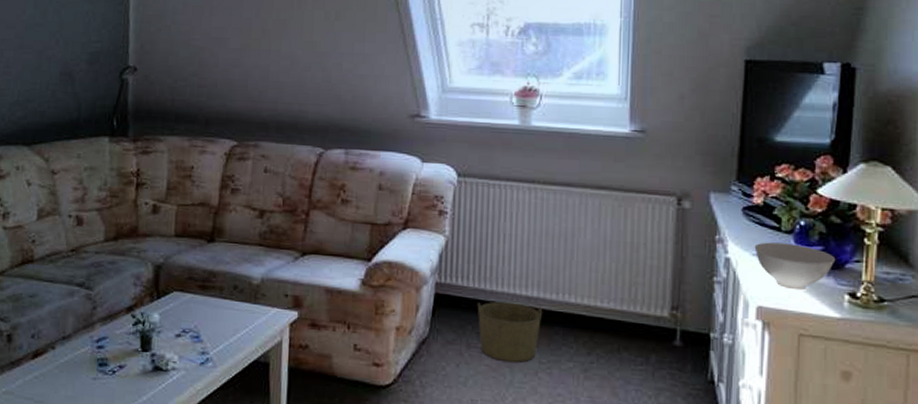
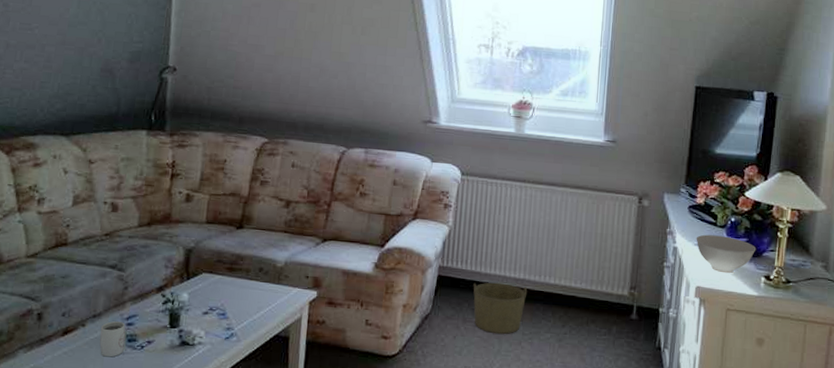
mug: none [70,343,97,383] -> present [99,320,126,358]

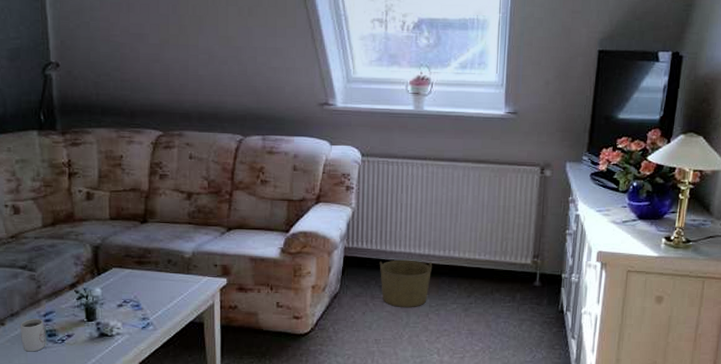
bowl: present [696,234,756,274] -> none [598,200,658,237]

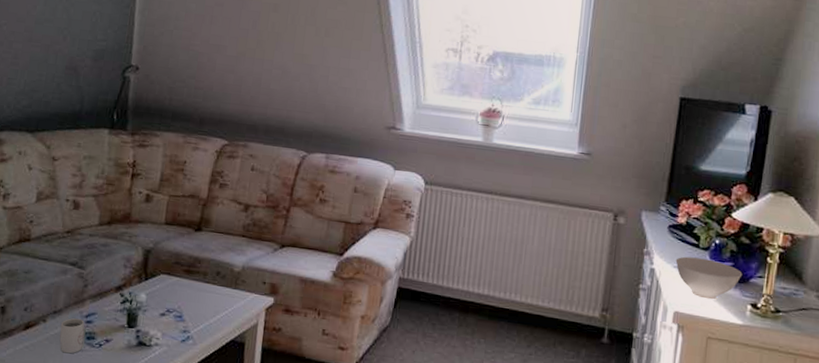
basket: present [379,259,433,308] -> none [434,297,492,352]
bowl: none [598,200,658,237] -> present [675,256,743,300]

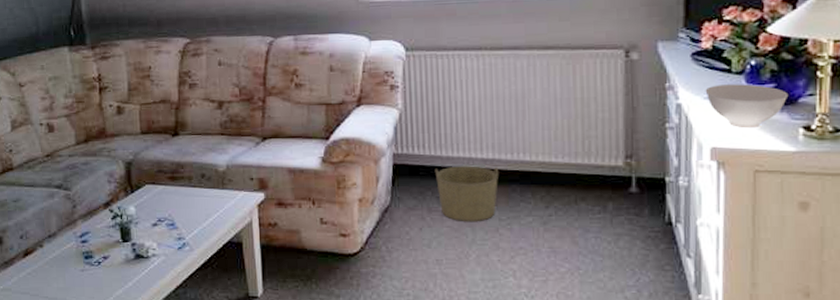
mug: present [59,318,85,354] -> none [57,239,83,275]
basket: none [434,297,492,352] -> present [434,166,499,222]

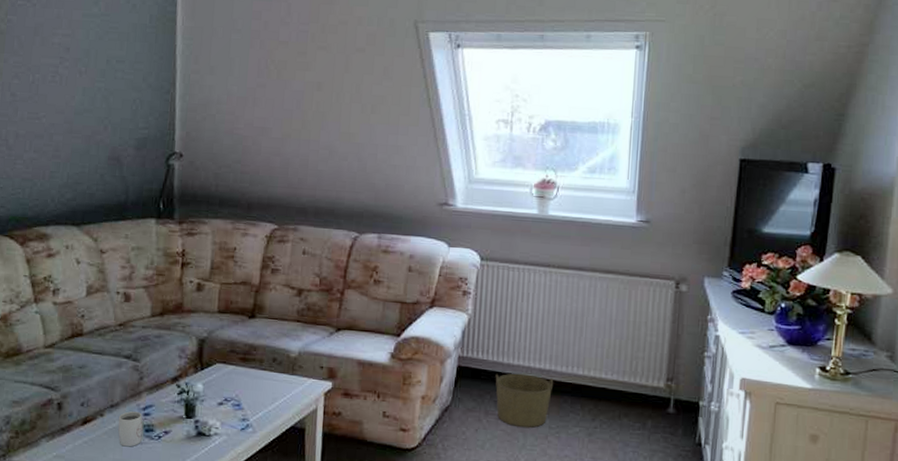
mug: none [57,239,83,275] -> present [117,411,143,447]
bowl: present [705,84,789,129] -> none [740,321,810,365]

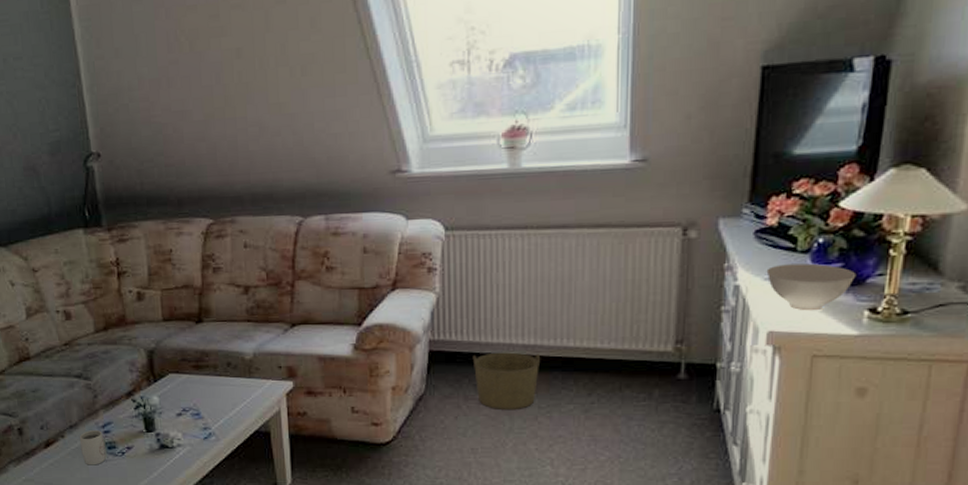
bowl: none [740,321,810,365] -> present [766,263,857,312]

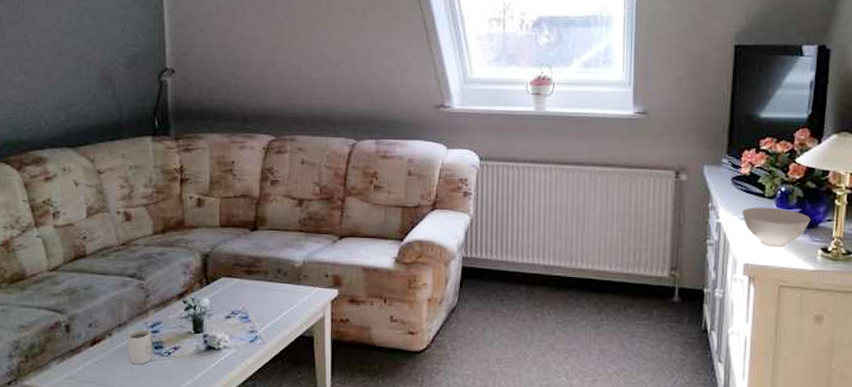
basket: present [472,352,541,411] -> none [500,271,559,325]

